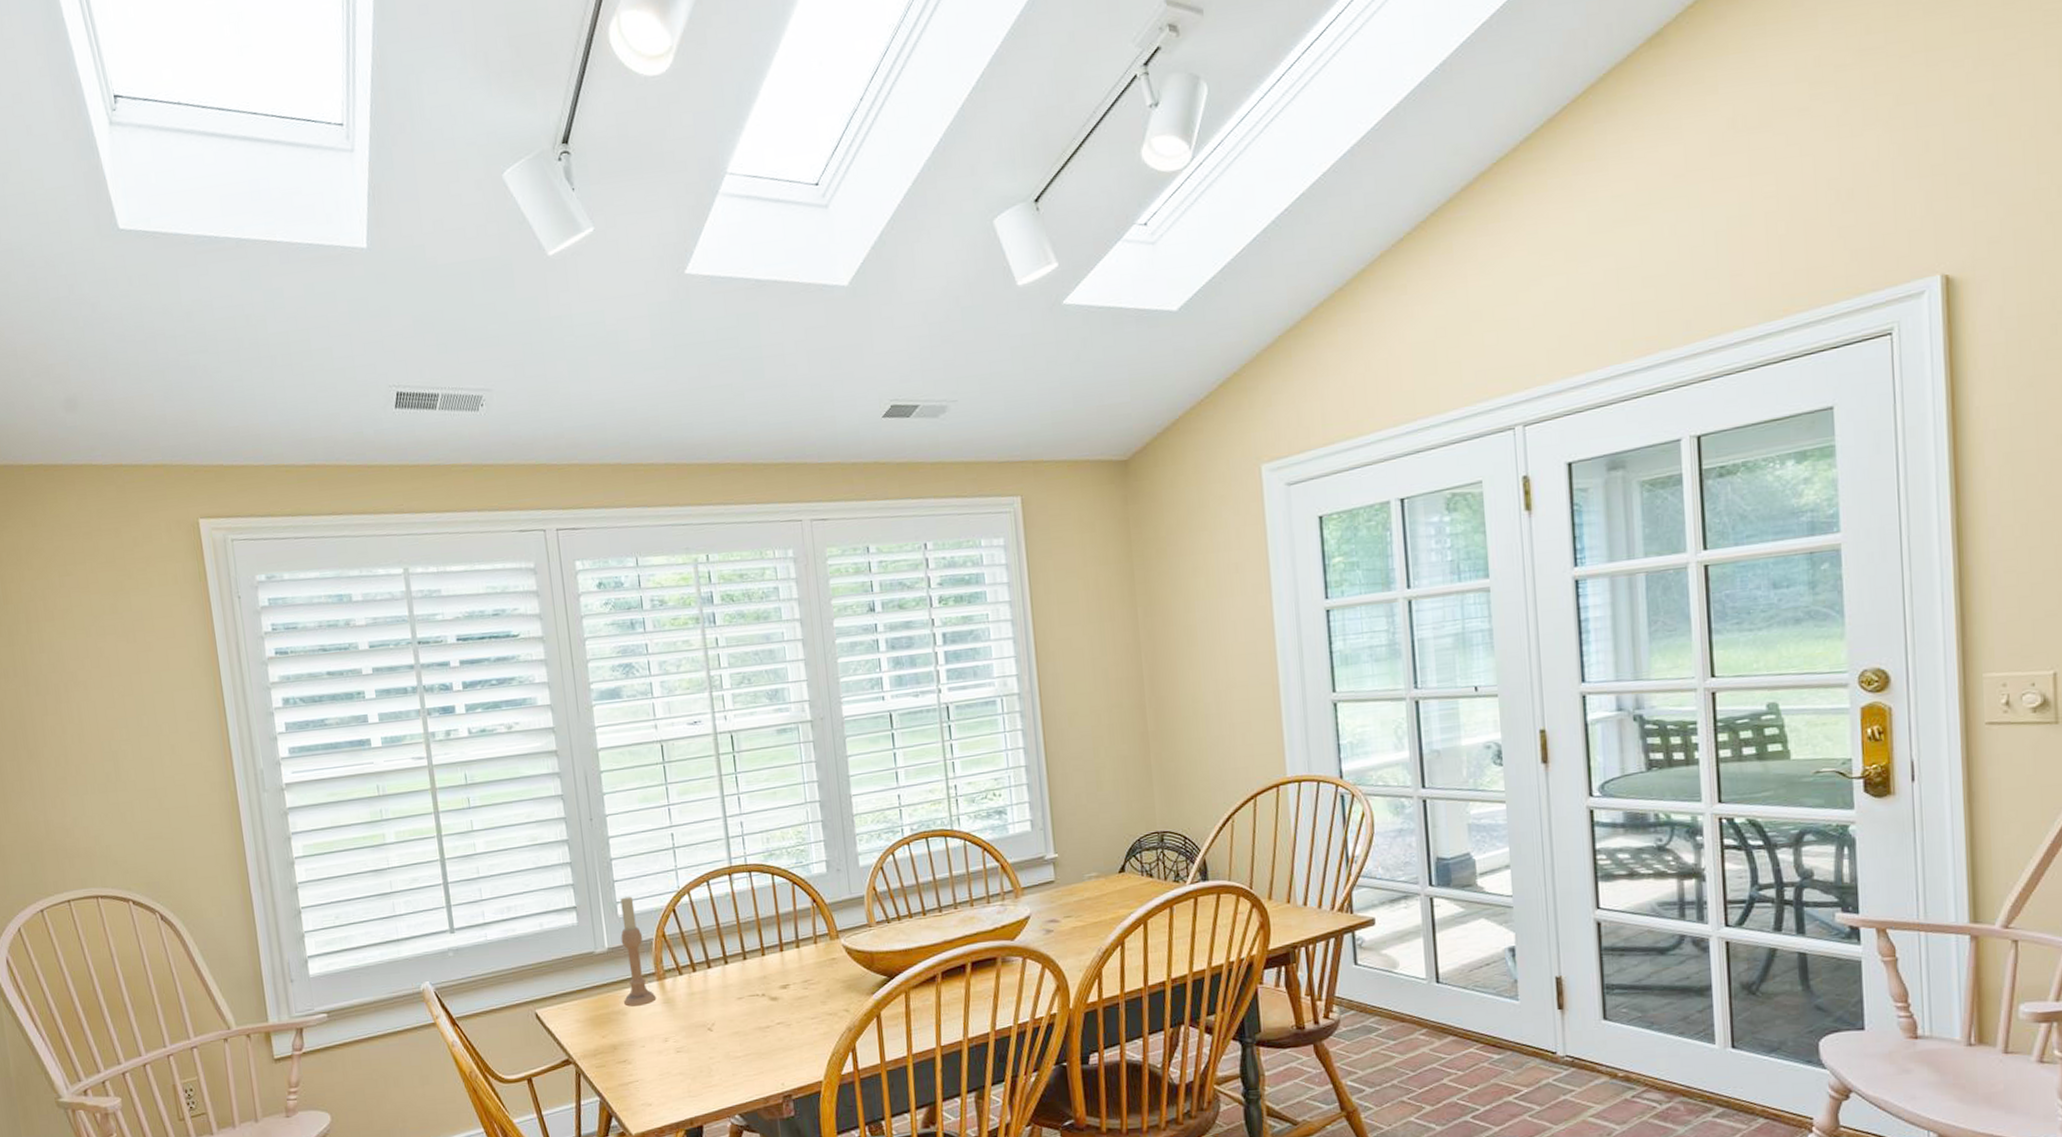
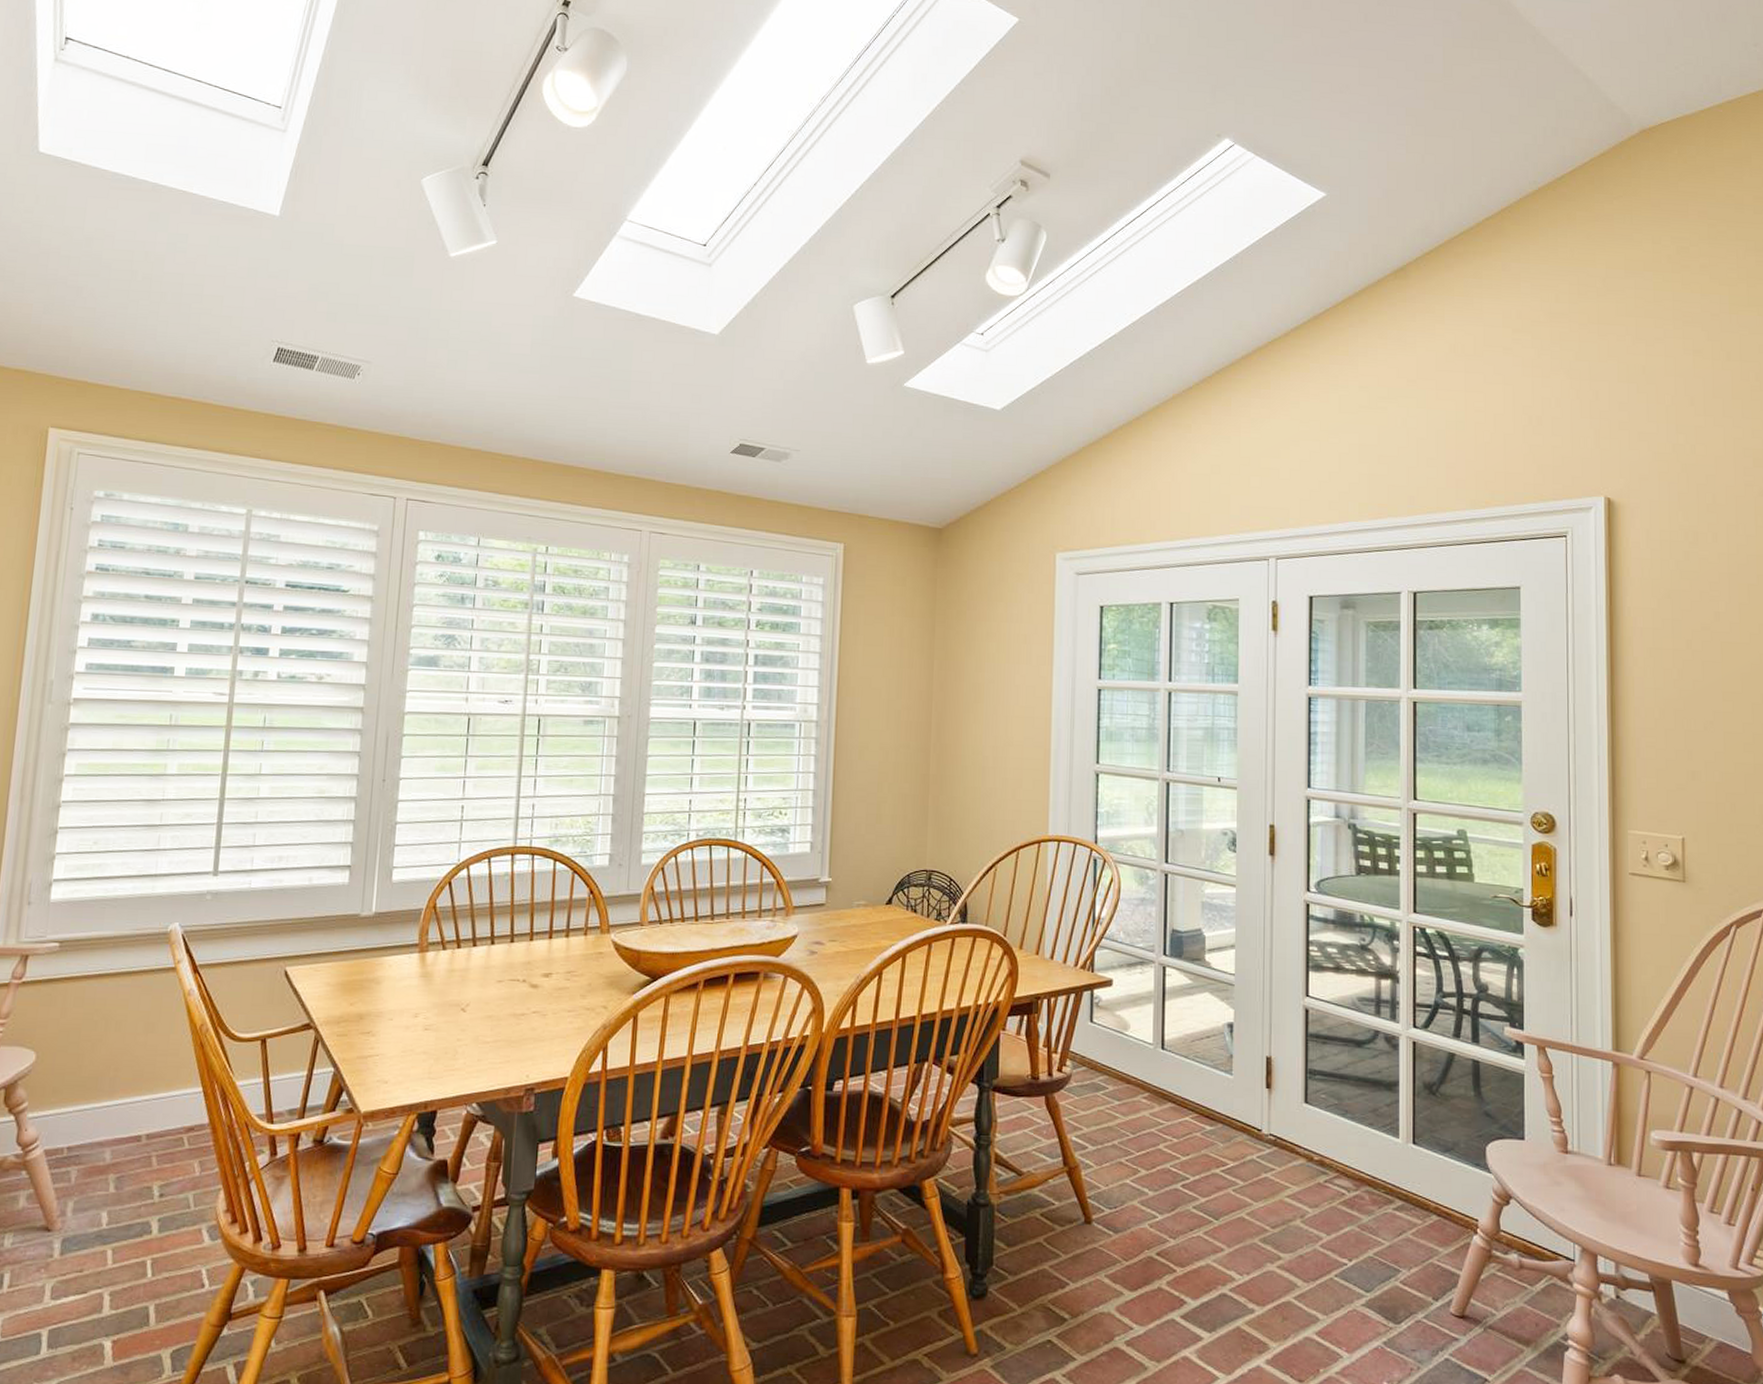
candlestick: present [620,896,657,1007] -> none [380,863,415,977]

